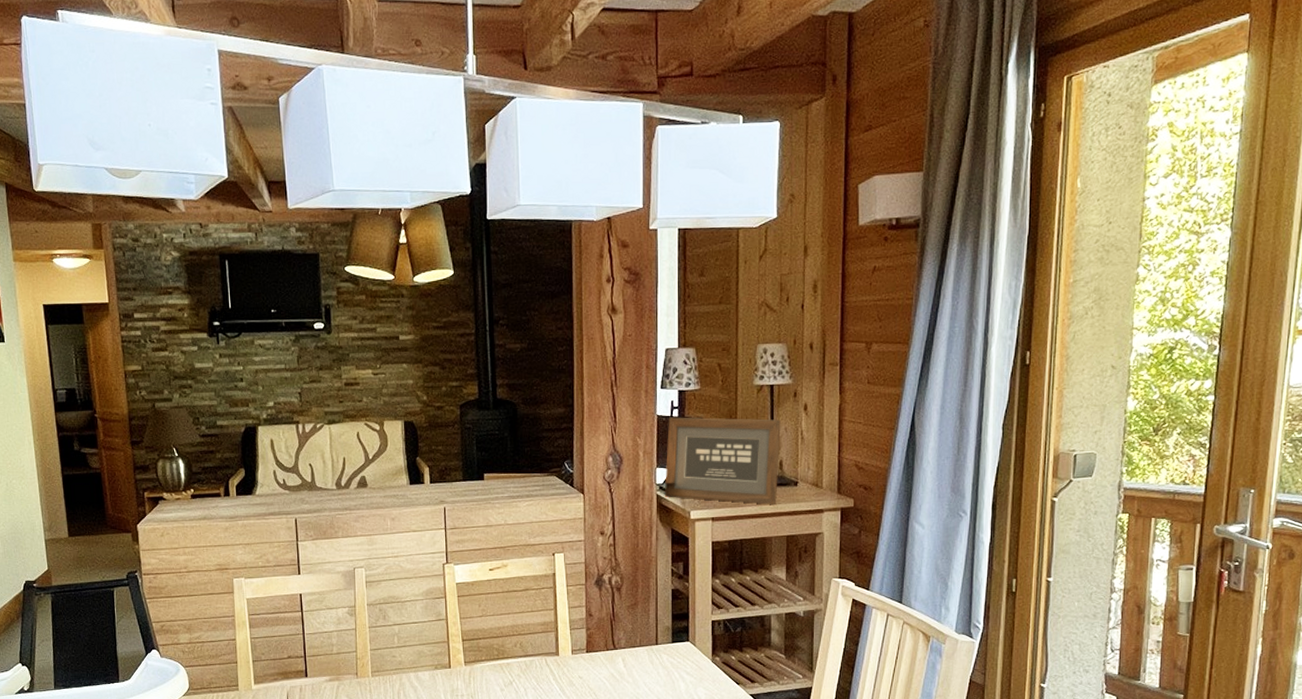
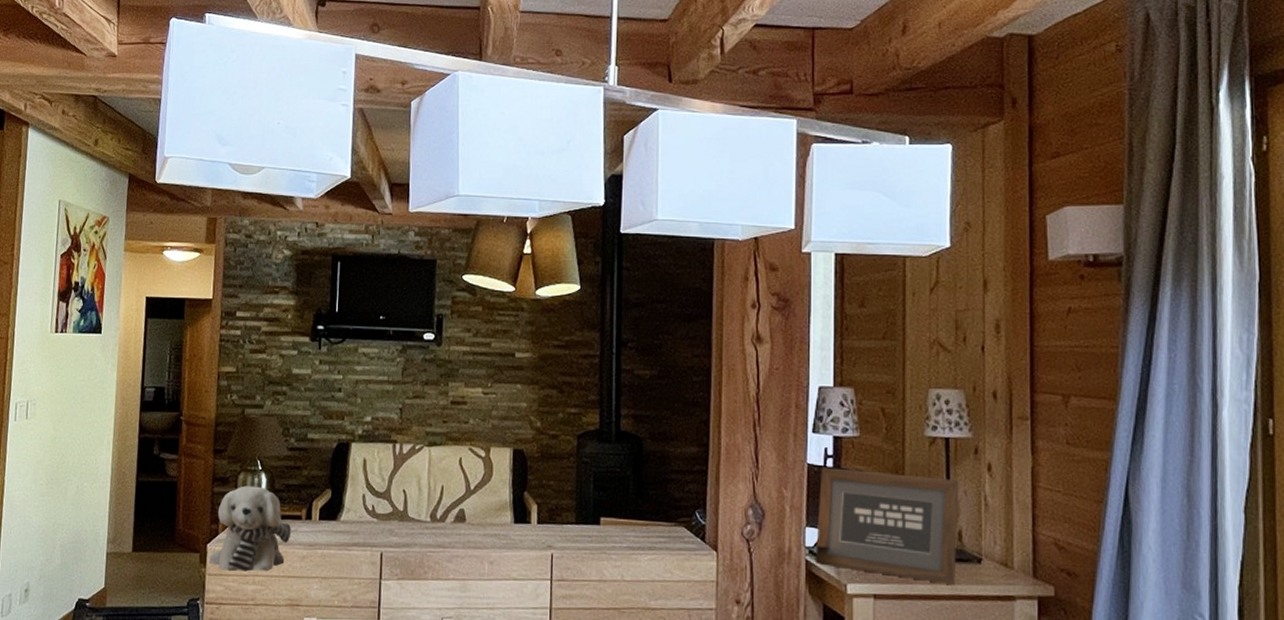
plush toy: none [141,471,213,546] -> present [209,485,292,572]

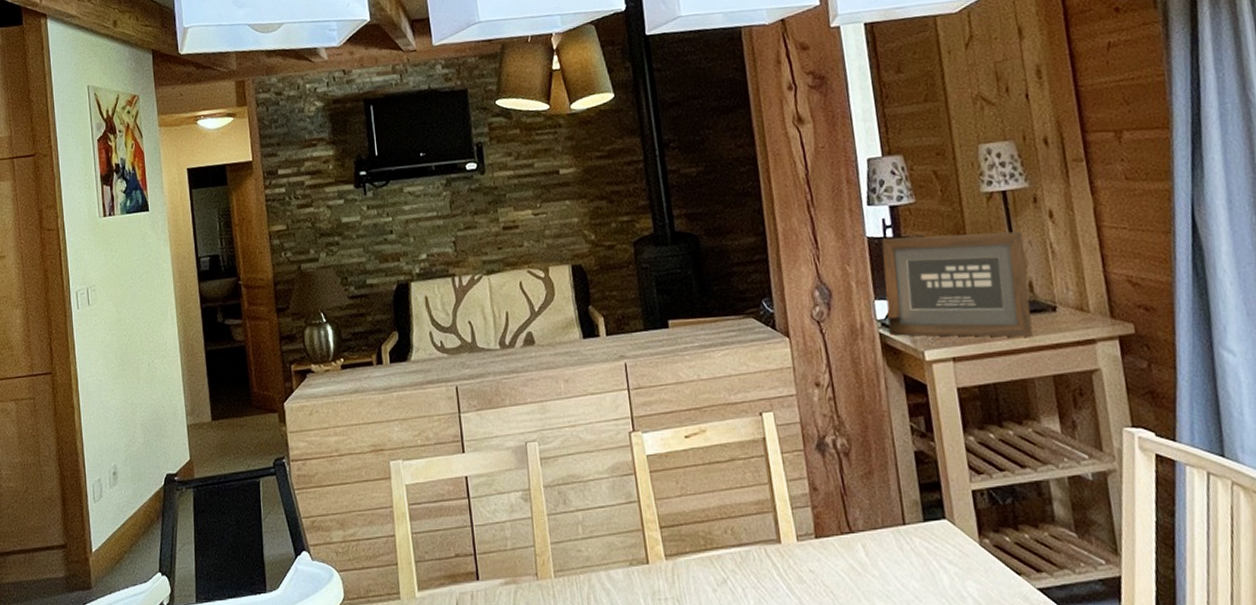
plush toy: present [209,485,292,572] -> none [288,338,365,427]

